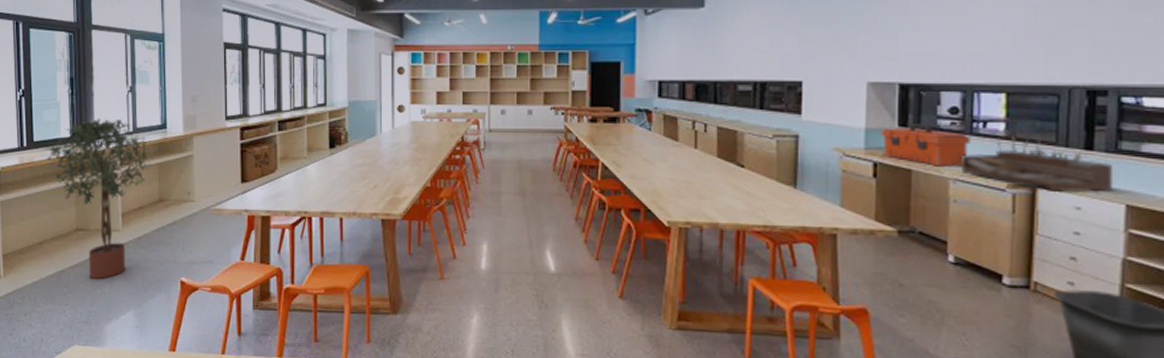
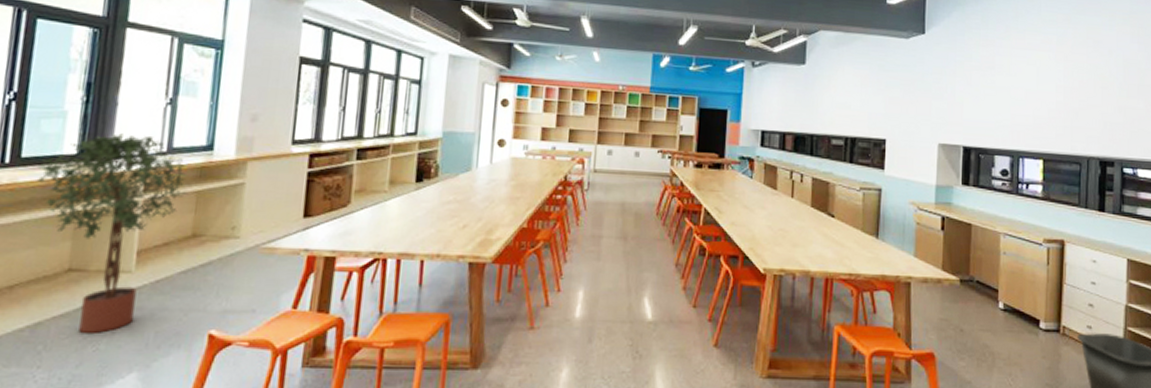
toolbox: present [881,123,971,167] -> none [948,182,1017,223]
desk organizer: present [962,134,1114,193] -> none [1010,195,1119,248]

